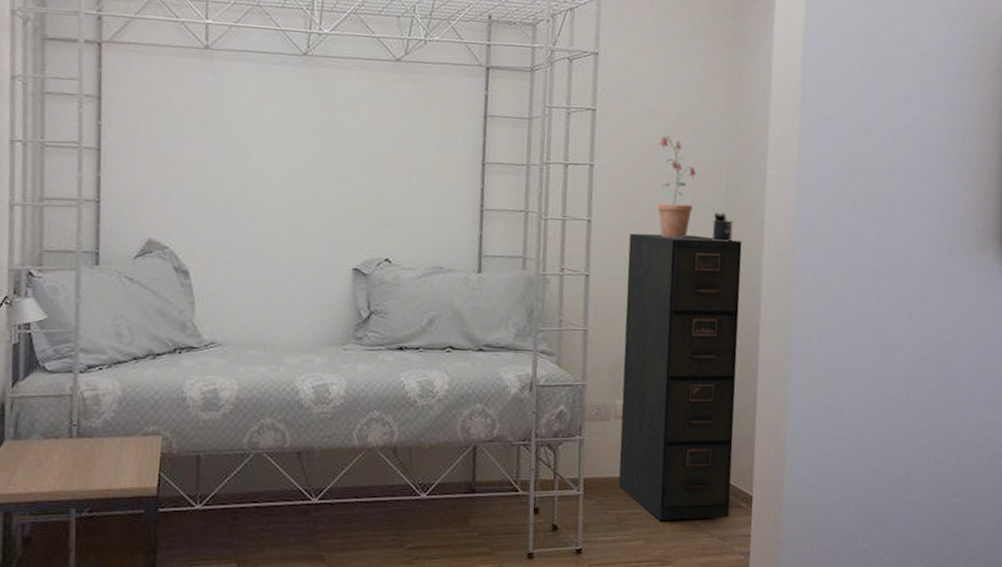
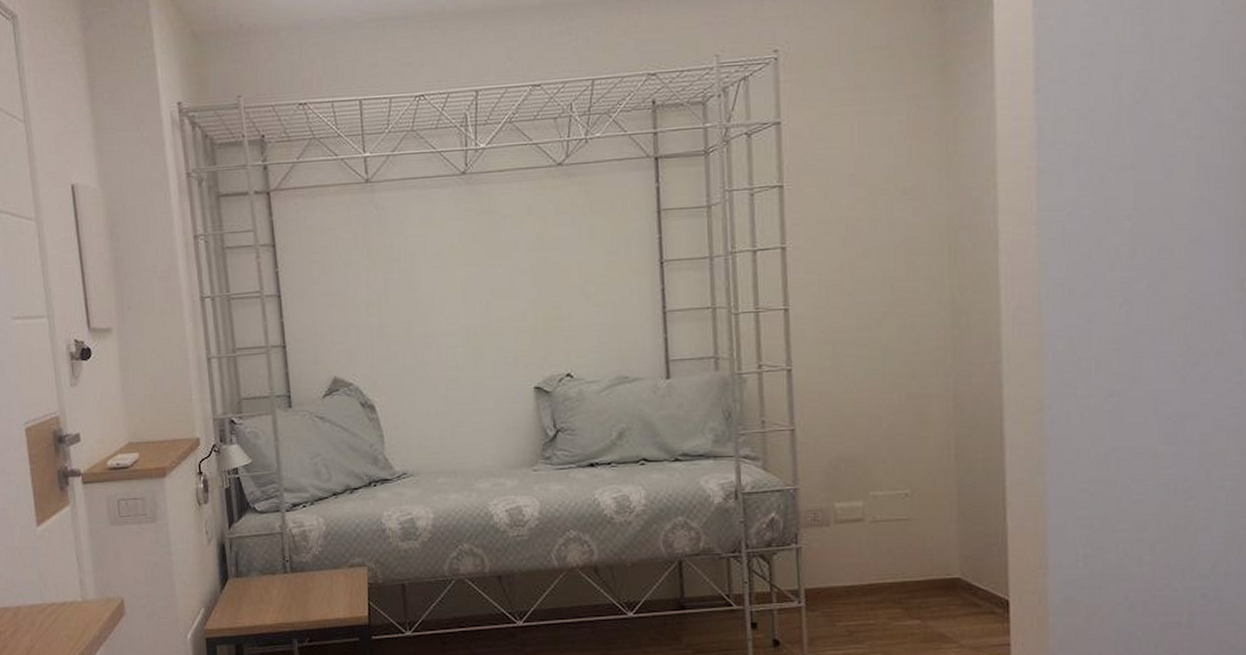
filing cabinet: present [618,233,742,521] -> none [835,312,981,632]
potted plant: present [657,136,698,238] -> none [861,205,912,318]
pen holder: present [712,211,733,242] -> none [935,281,961,316]

